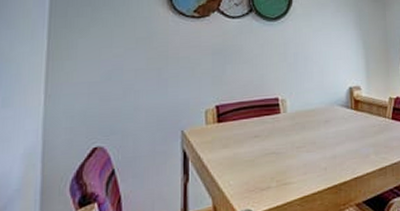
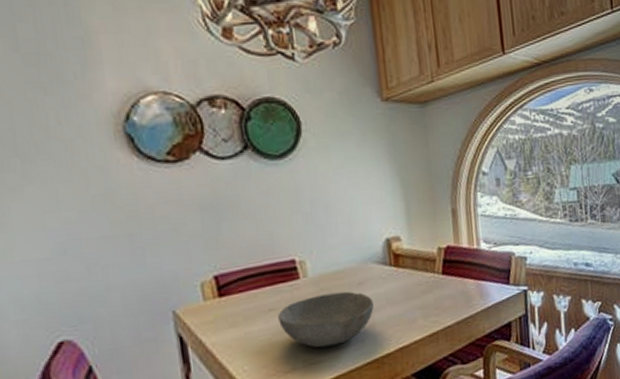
bowl: none [261,126,337,172] -> present [278,291,375,348]

